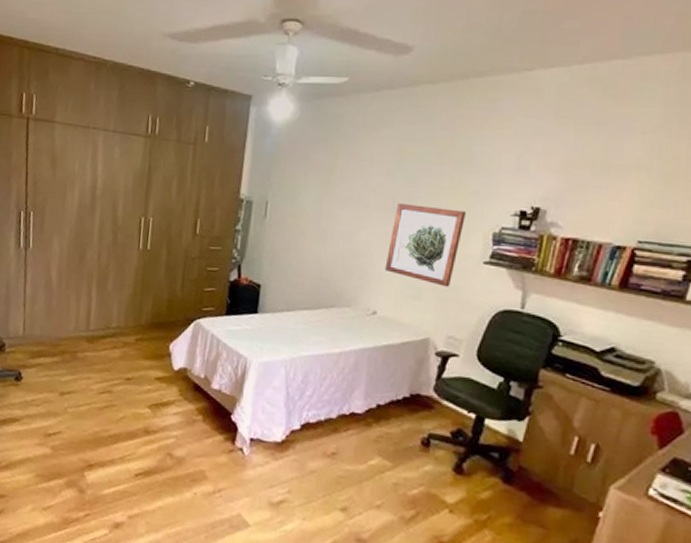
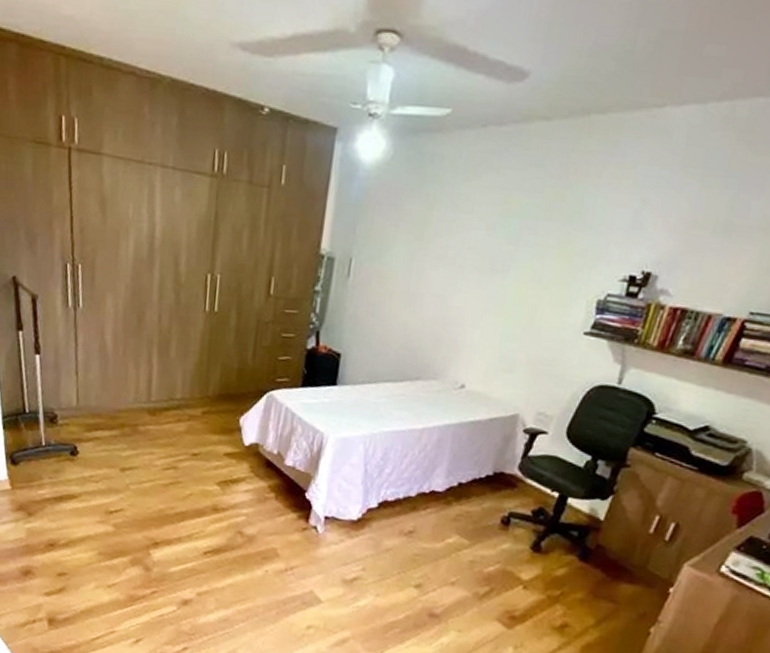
wall art: present [384,203,467,287] -> none [476,264,572,360]

